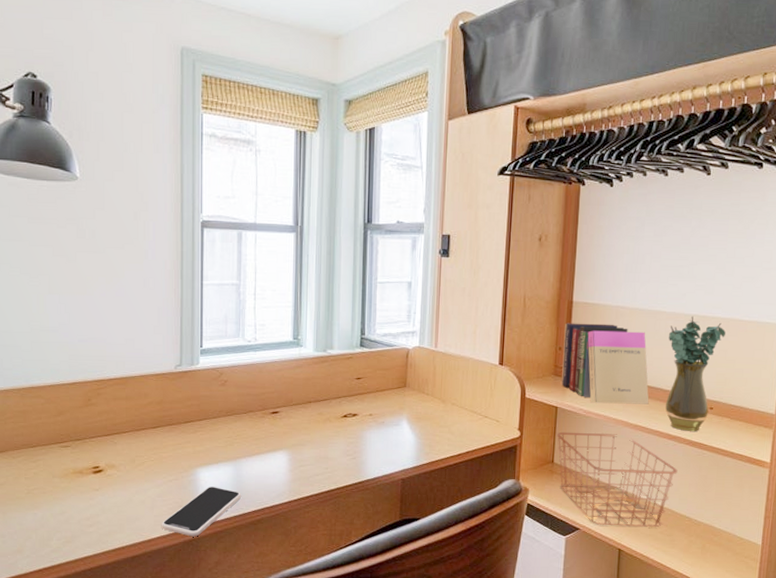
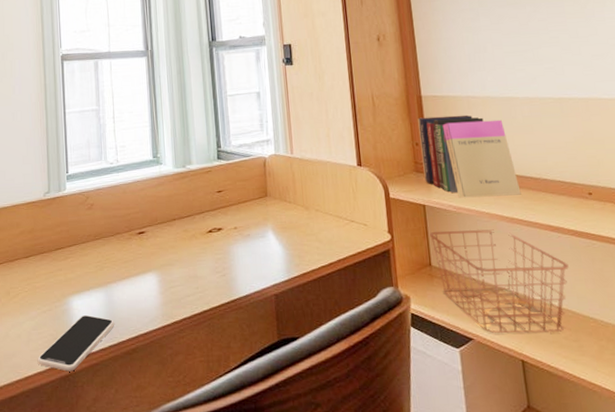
vase: present [665,316,726,431] -> none [526,99,589,221]

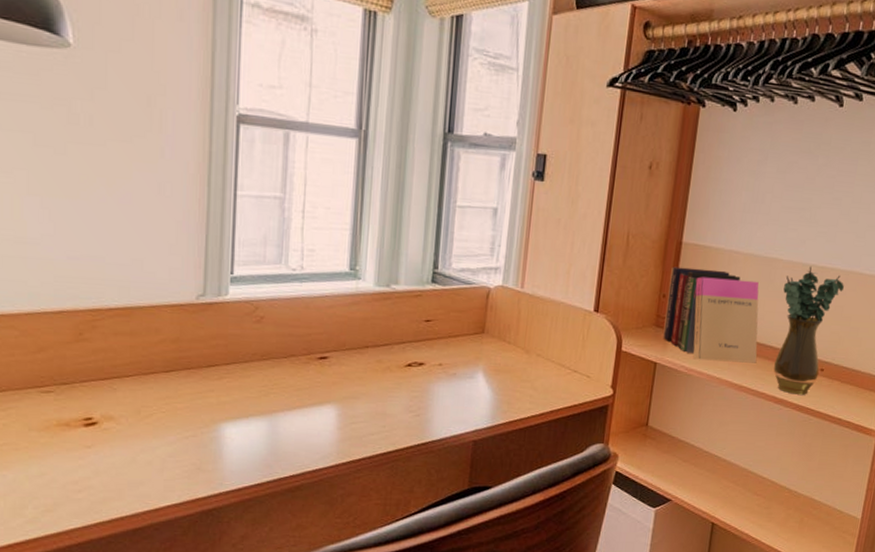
smartphone: present [37,315,114,372] -> none [172,446,276,506]
basket: present [430,229,569,334] -> none [653,391,781,499]
vase: none [526,99,589,221] -> present [773,266,844,395]

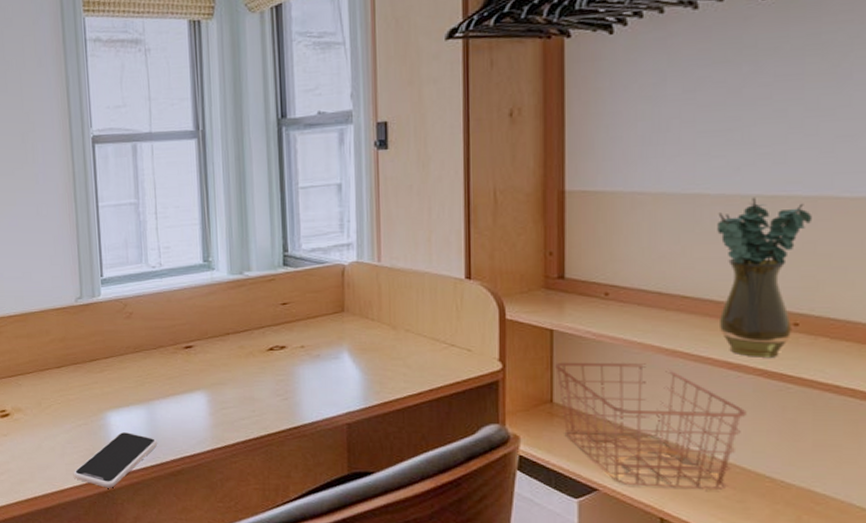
smartphone: none [172,446,276,506] -> present [73,432,157,488]
basket: none [653,391,781,499] -> present [555,362,747,490]
books: present [663,266,759,363] -> none [556,216,693,323]

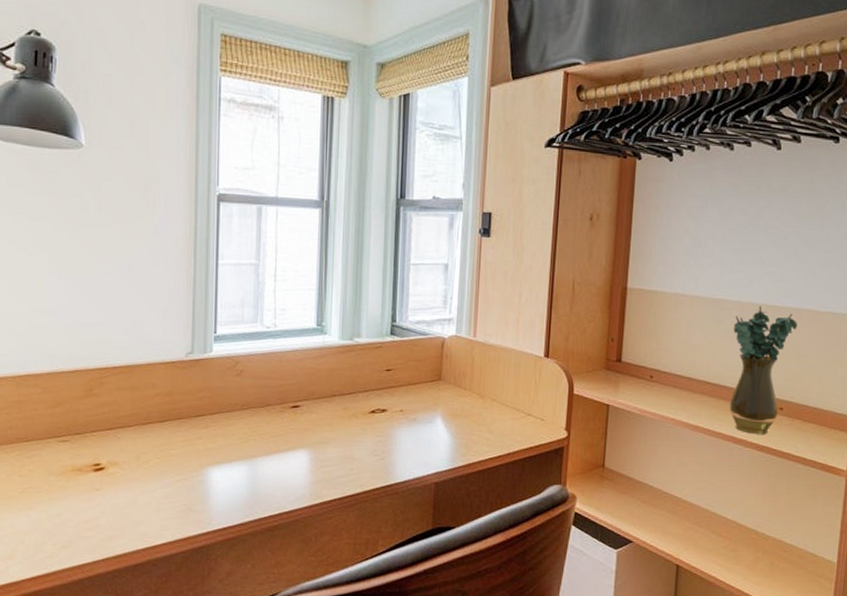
smartphone: present [73,432,157,488] -> none [167,488,256,544]
basket: present [555,362,747,490] -> none [608,432,743,541]

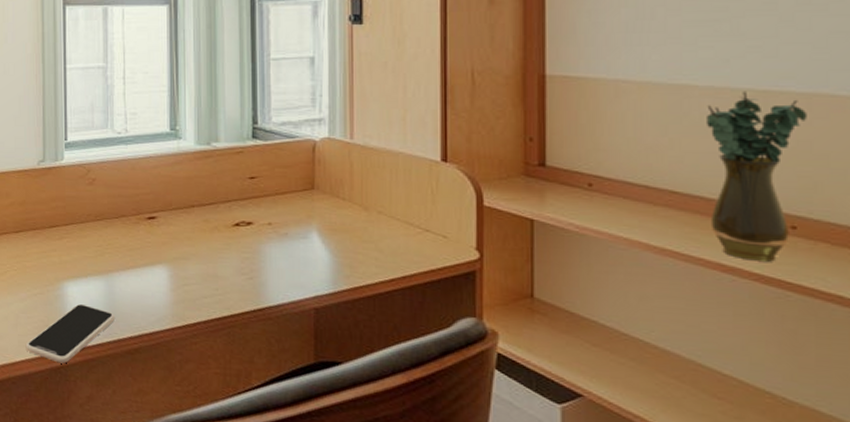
smartphone: none [167,488,256,544] -> present [25,304,114,364]

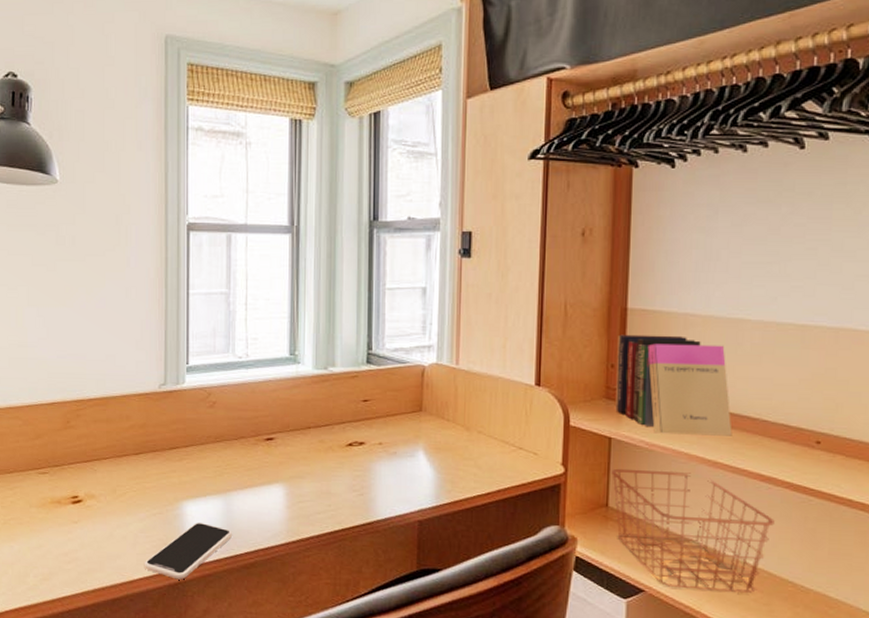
books: none [536,104,682,219] -> present [615,334,732,436]
basket: none [536,254,743,404] -> present [612,468,775,593]
vase: present [707,90,806,262] -> none [755,325,834,472]

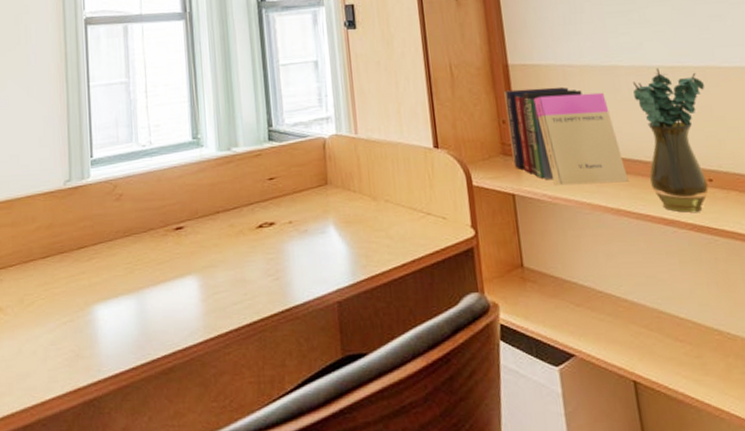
smartphone: present [144,523,232,580] -> none [56,327,147,395]
basket: present [612,468,775,593] -> none [521,222,687,349]
vase: none [755,325,834,472] -> present [632,67,709,213]

